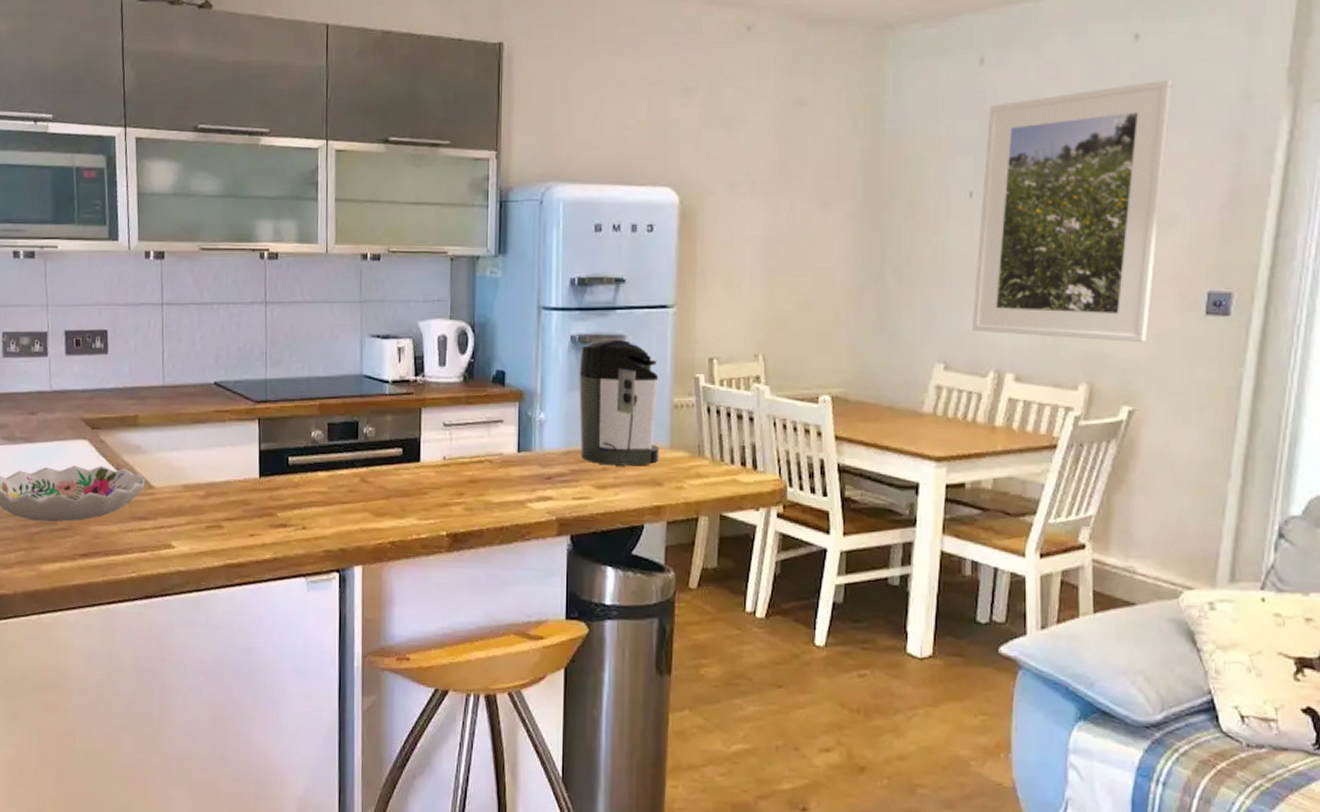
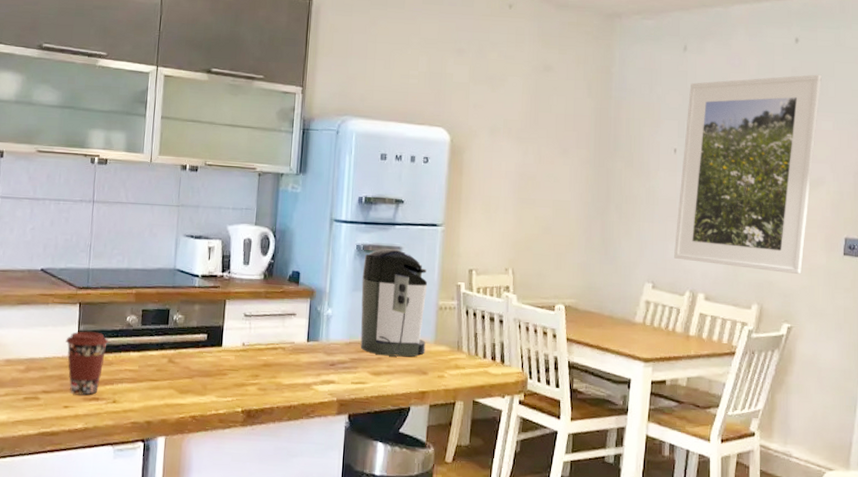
coffee cup: none [246,450,293,522] -> present [65,331,109,396]

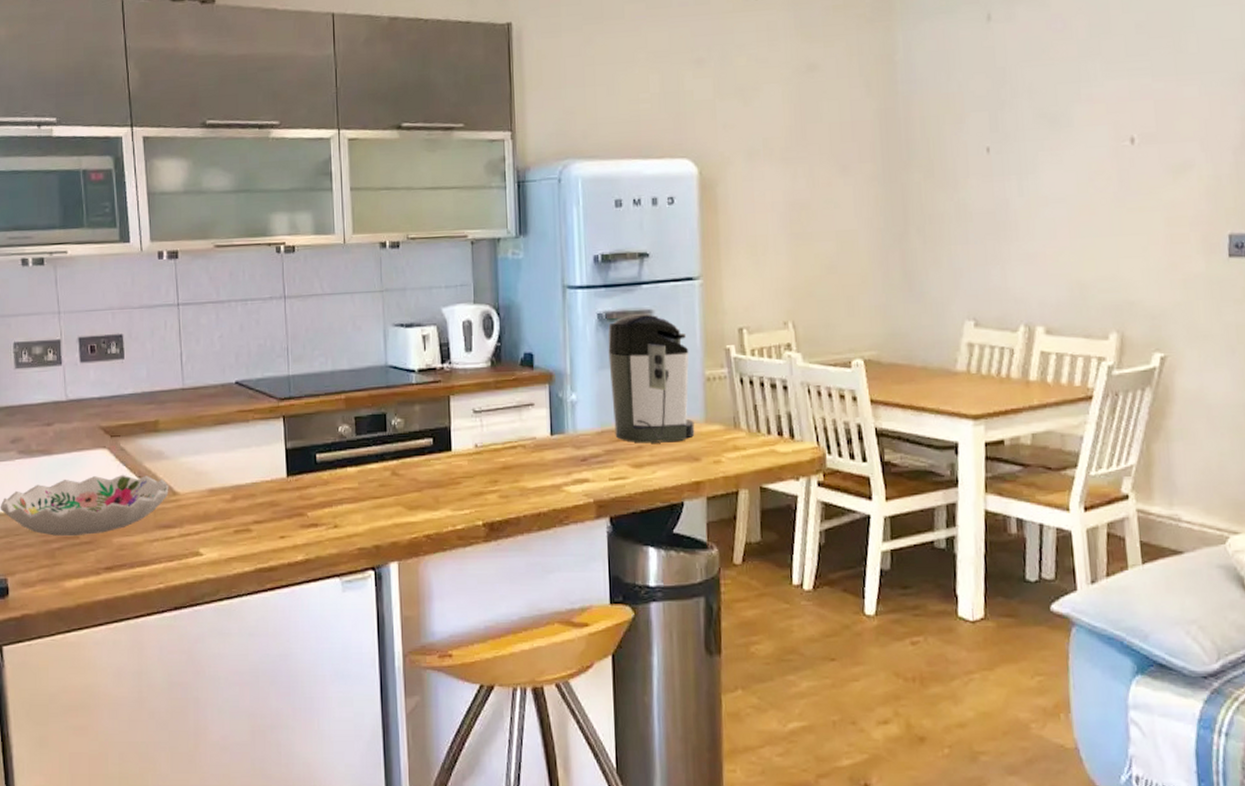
coffee cup: present [65,331,109,396] -> none [273,448,321,523]
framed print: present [674,74,822,274] -> none [998,26,1178,289]

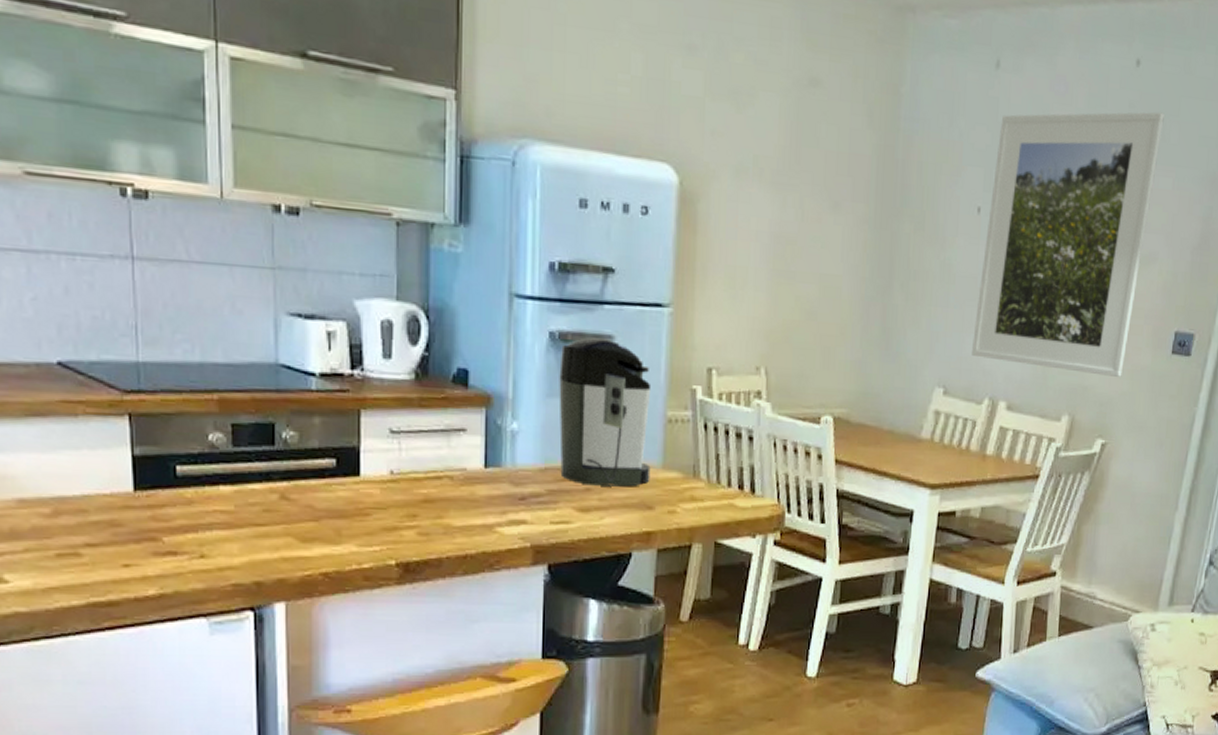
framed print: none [998,26,1178,289] -> present [972,111,1165,377]

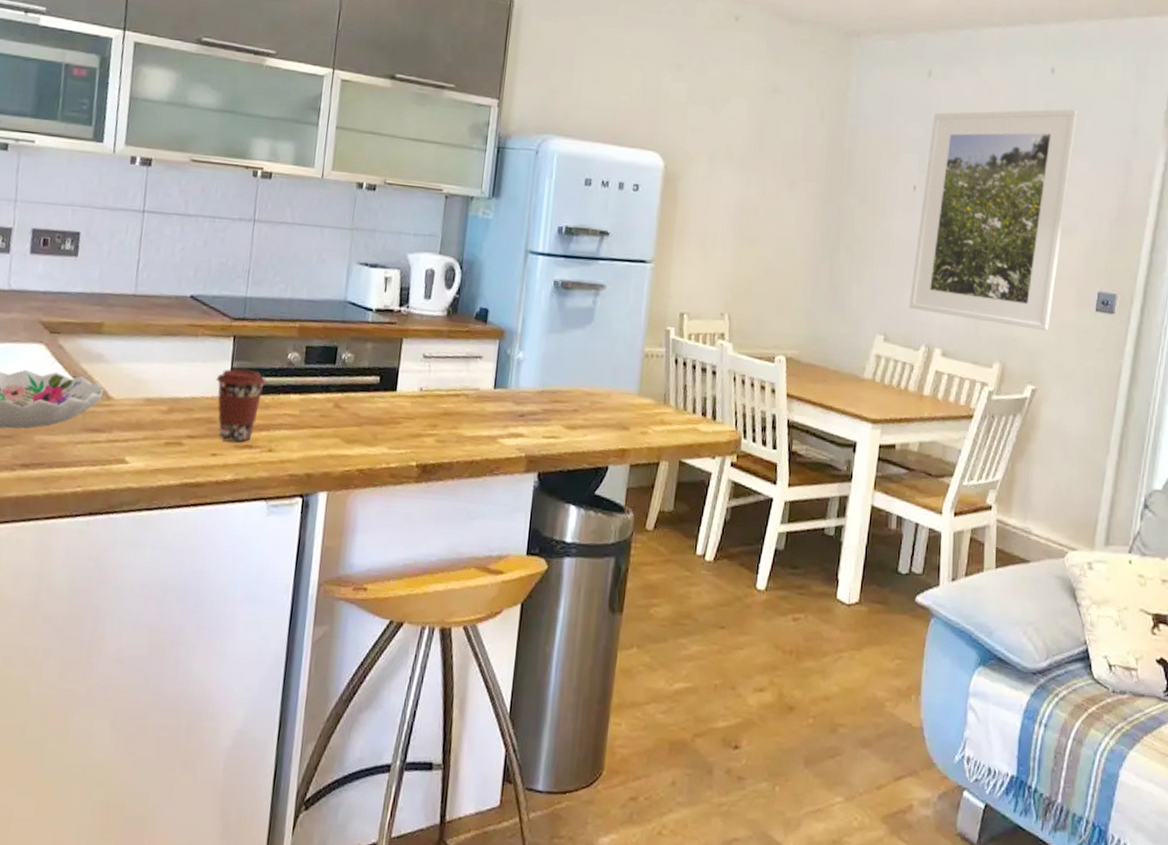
coffee cup: none [113,456,183,549] -> present [216,368,266,442]
coffee maker: present [559,338,652,487] -> none [554,286,633,410]

